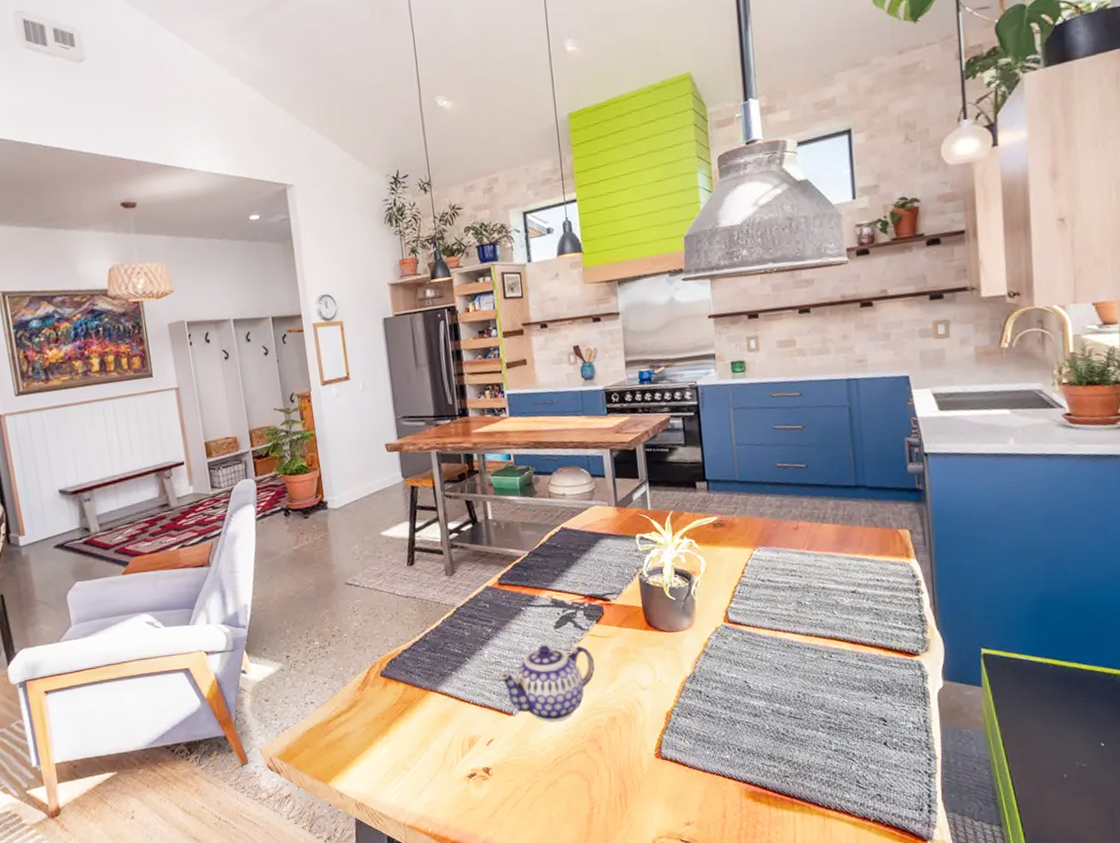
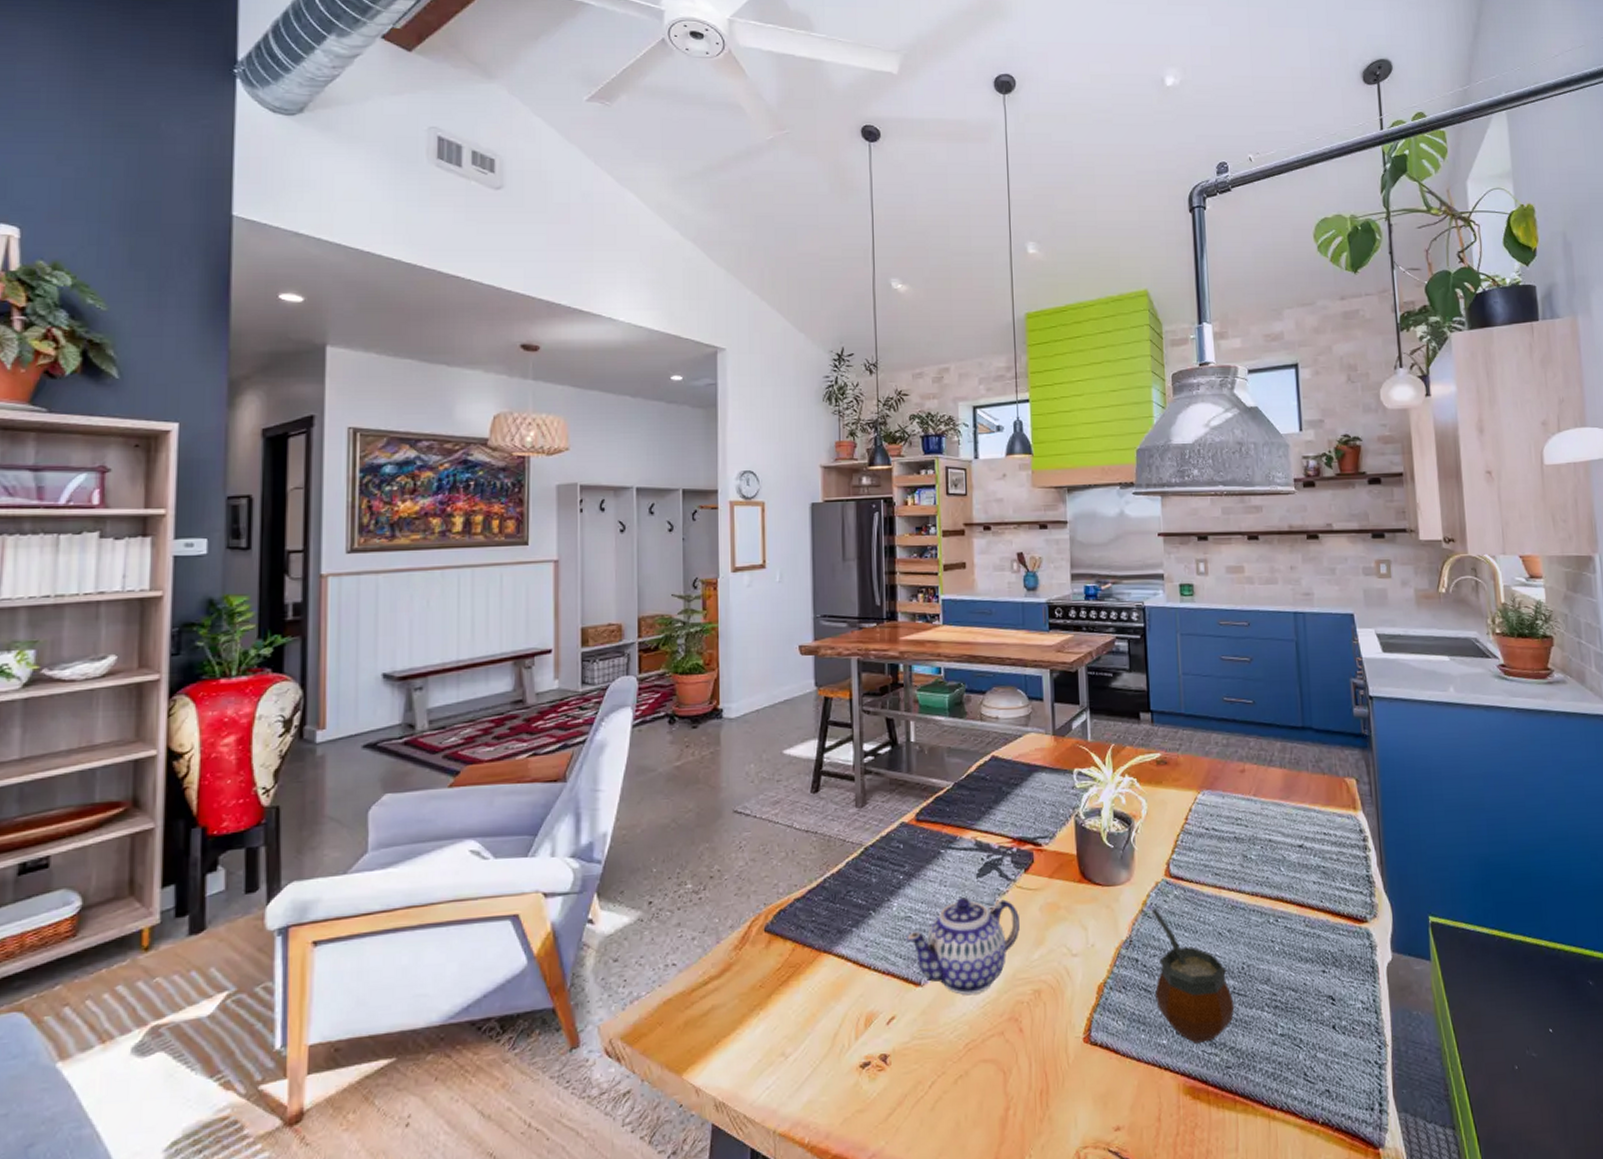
gourd: none [712,649,791,758] -> present [1151,908,1235,1043]

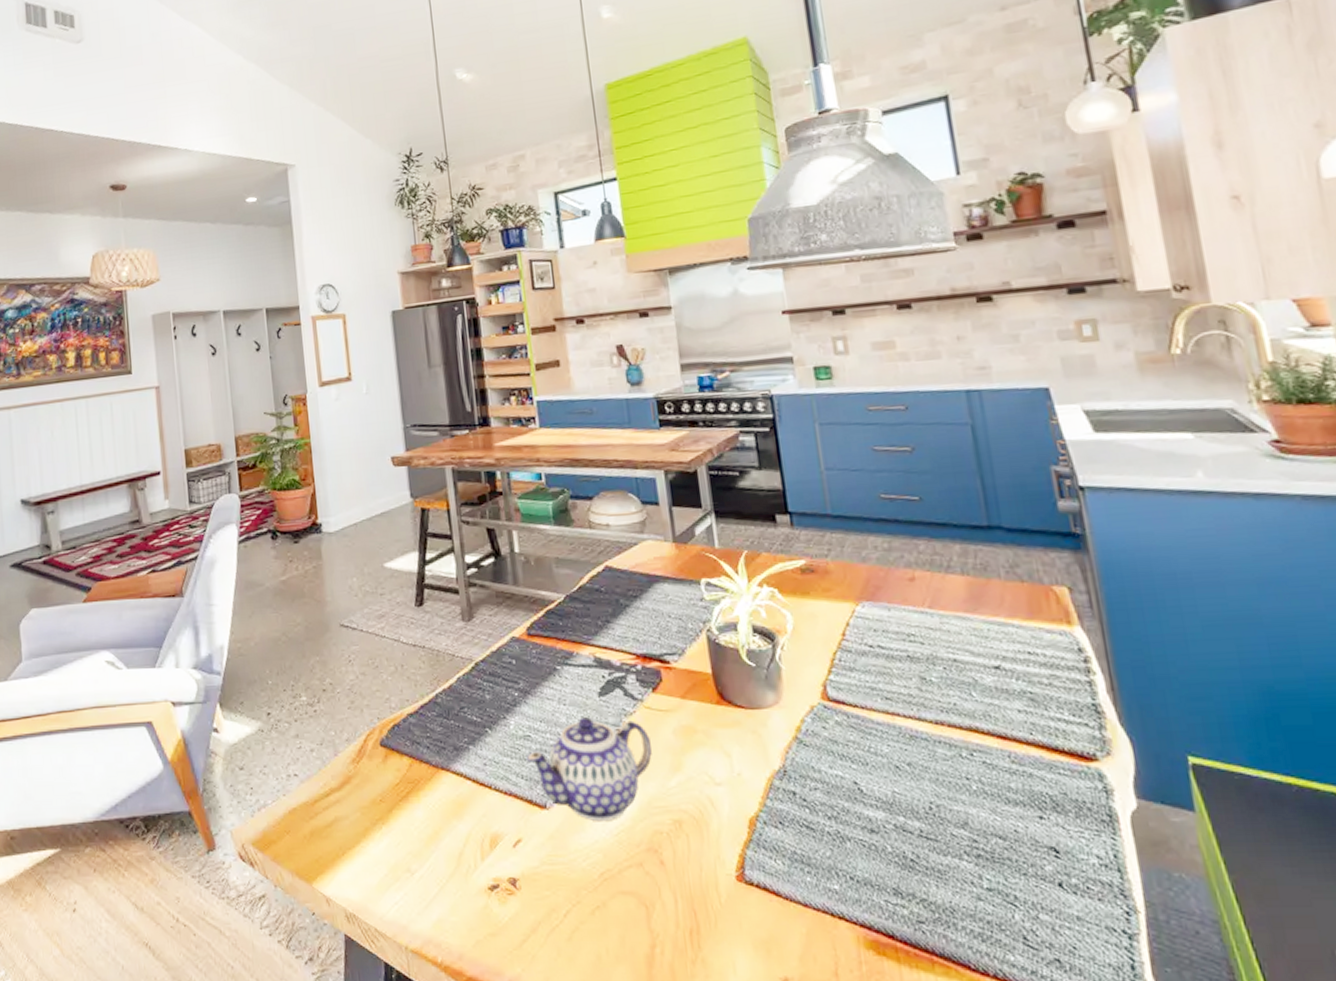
gourd: present [1151,908,1235,1043] -> none [807,735,924,891]

